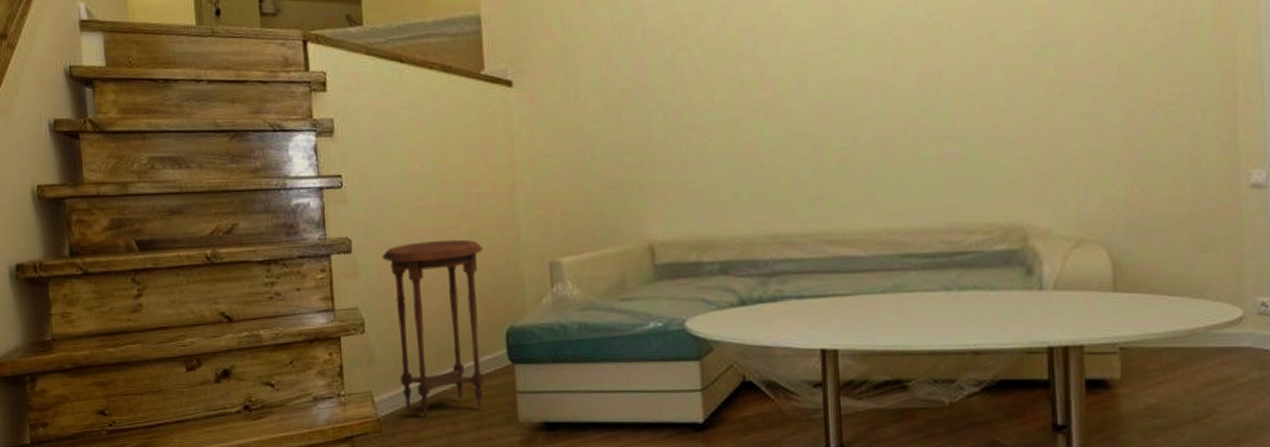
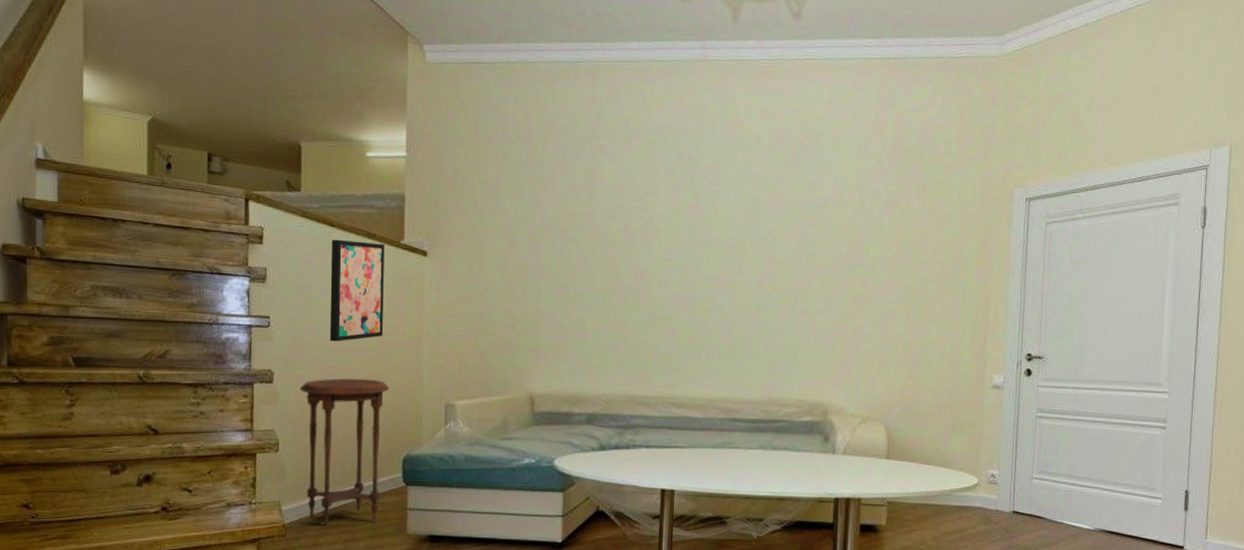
wall art: none [402,76,470,199] -> present [329,239,385,342]

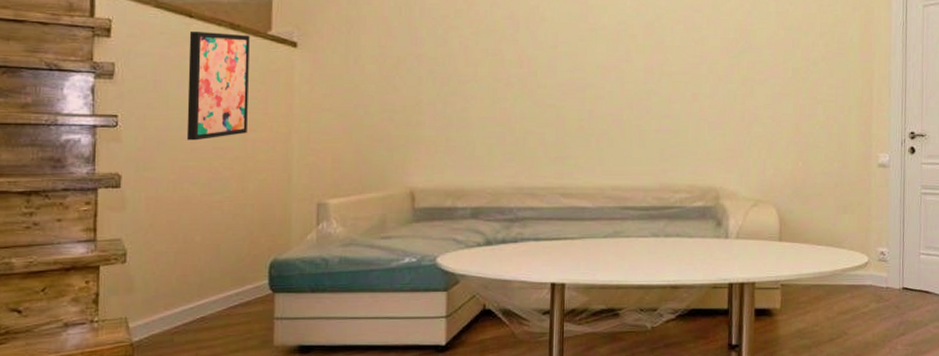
side table: present [299,378,390,527] -> none [151,179,255,343]

